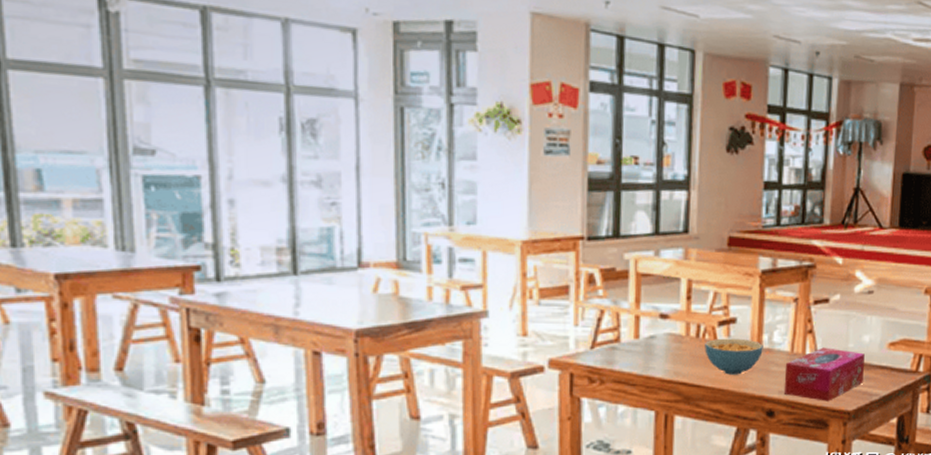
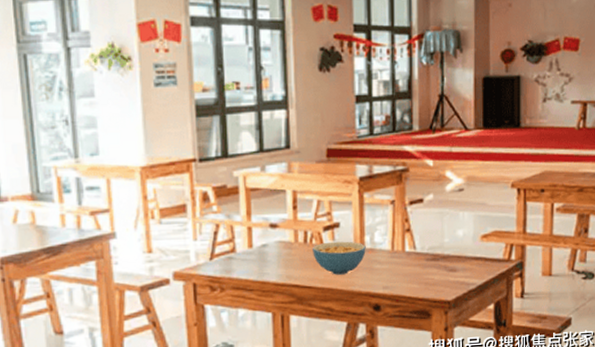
tissue box: present [783,347,865,401] -> none [387,243,460,293]

